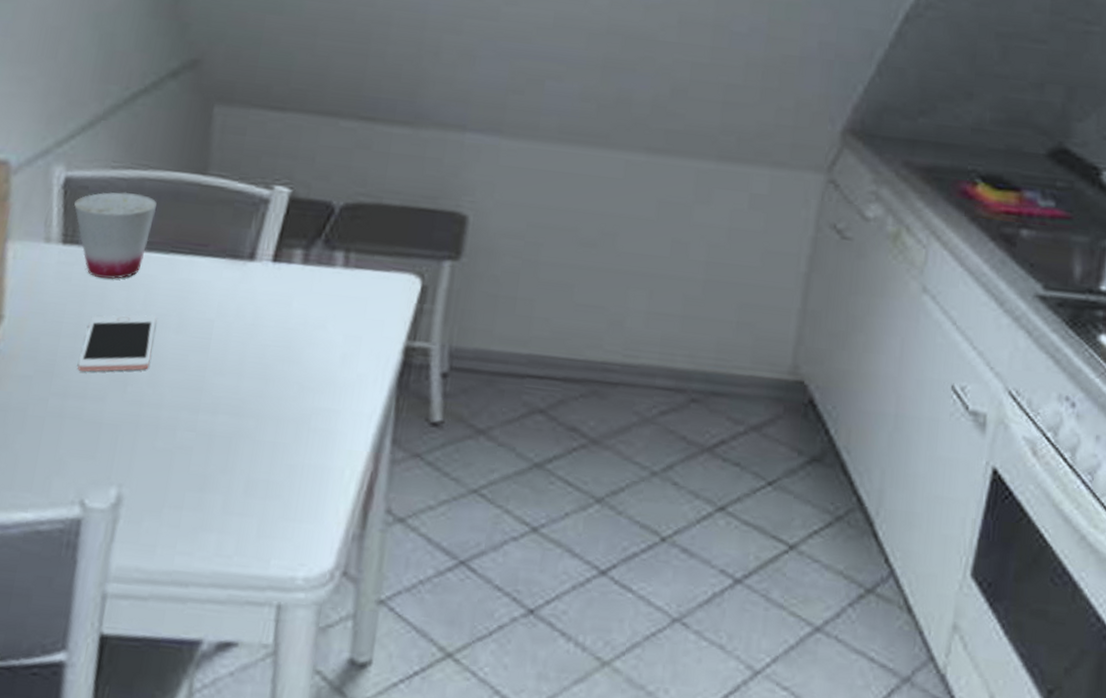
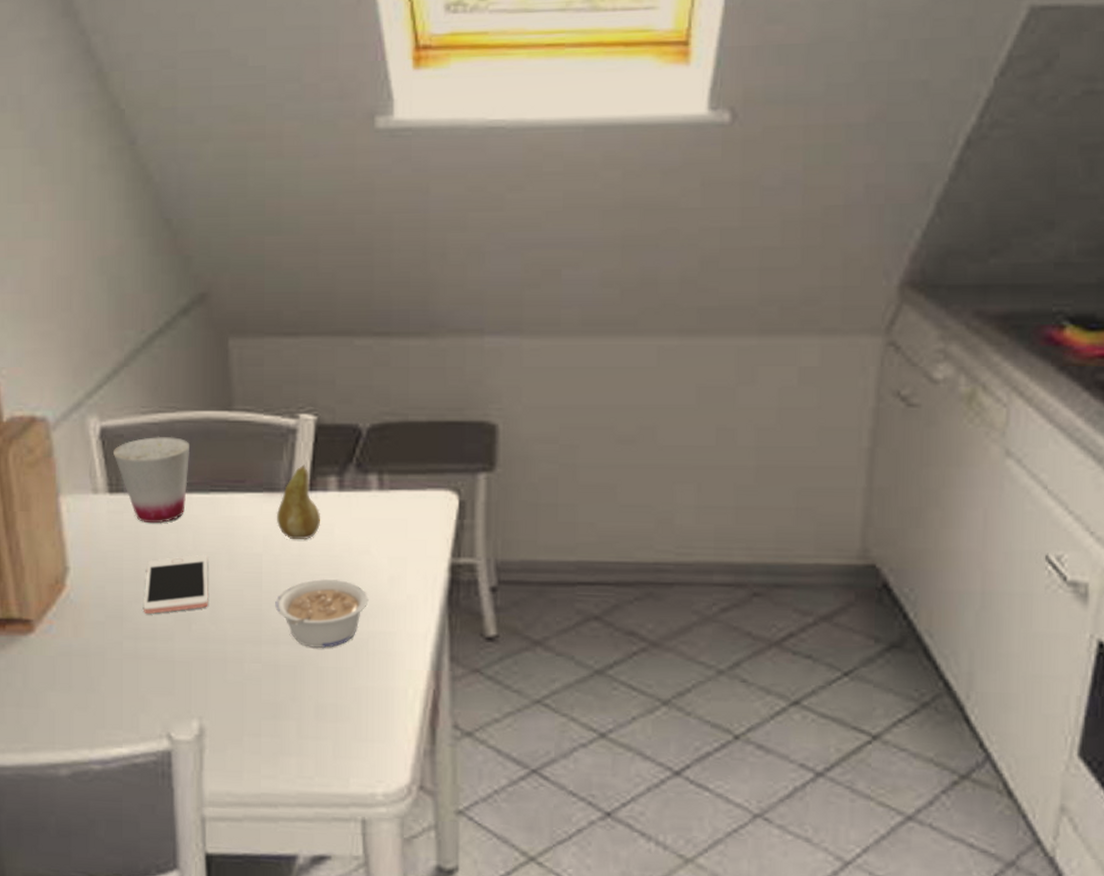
legume: none [219,350,318,421] -> present [275,578,369,649]
fruit: none [234,235,281,310] -> present [276,464,321,540]

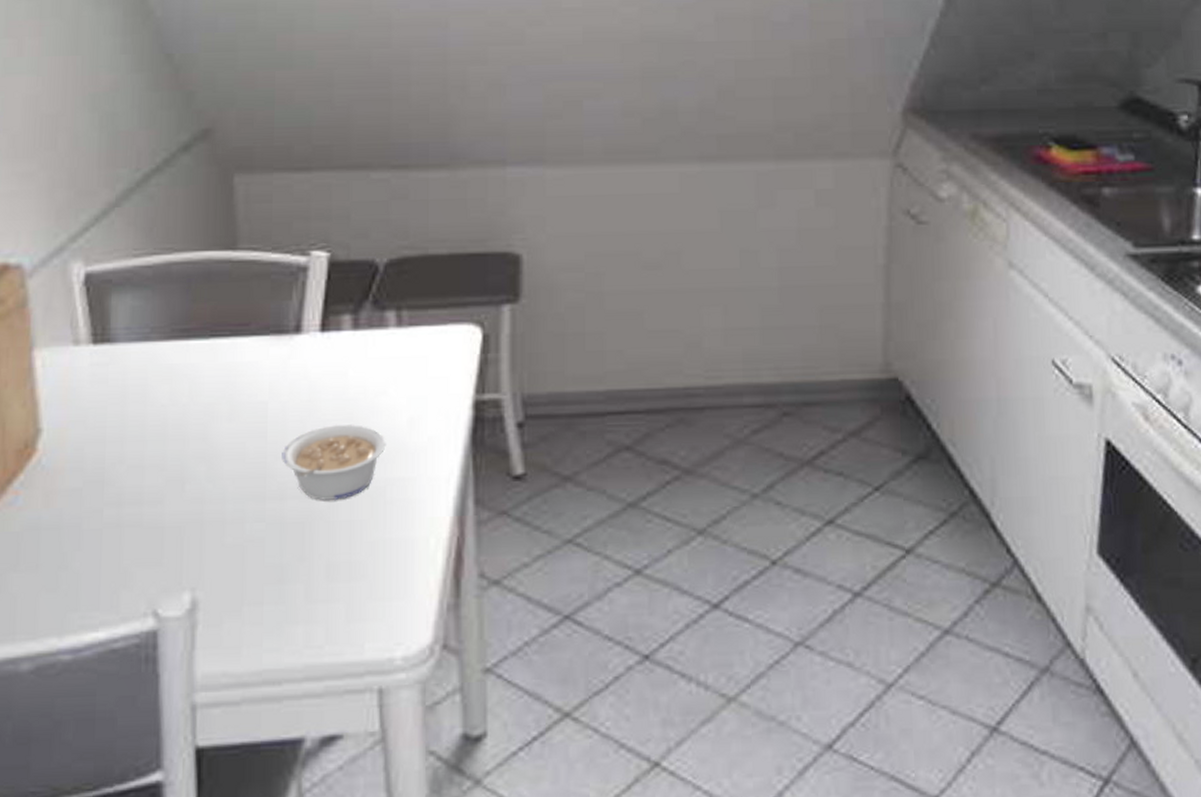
cup: present [113,436,191,524] -> none [99,279,189,375]
cell phone: present [144,554,208,614] -> none [129,405,206,475]
fruit: present [276,464,321,540] -> none [284,304,334,385]

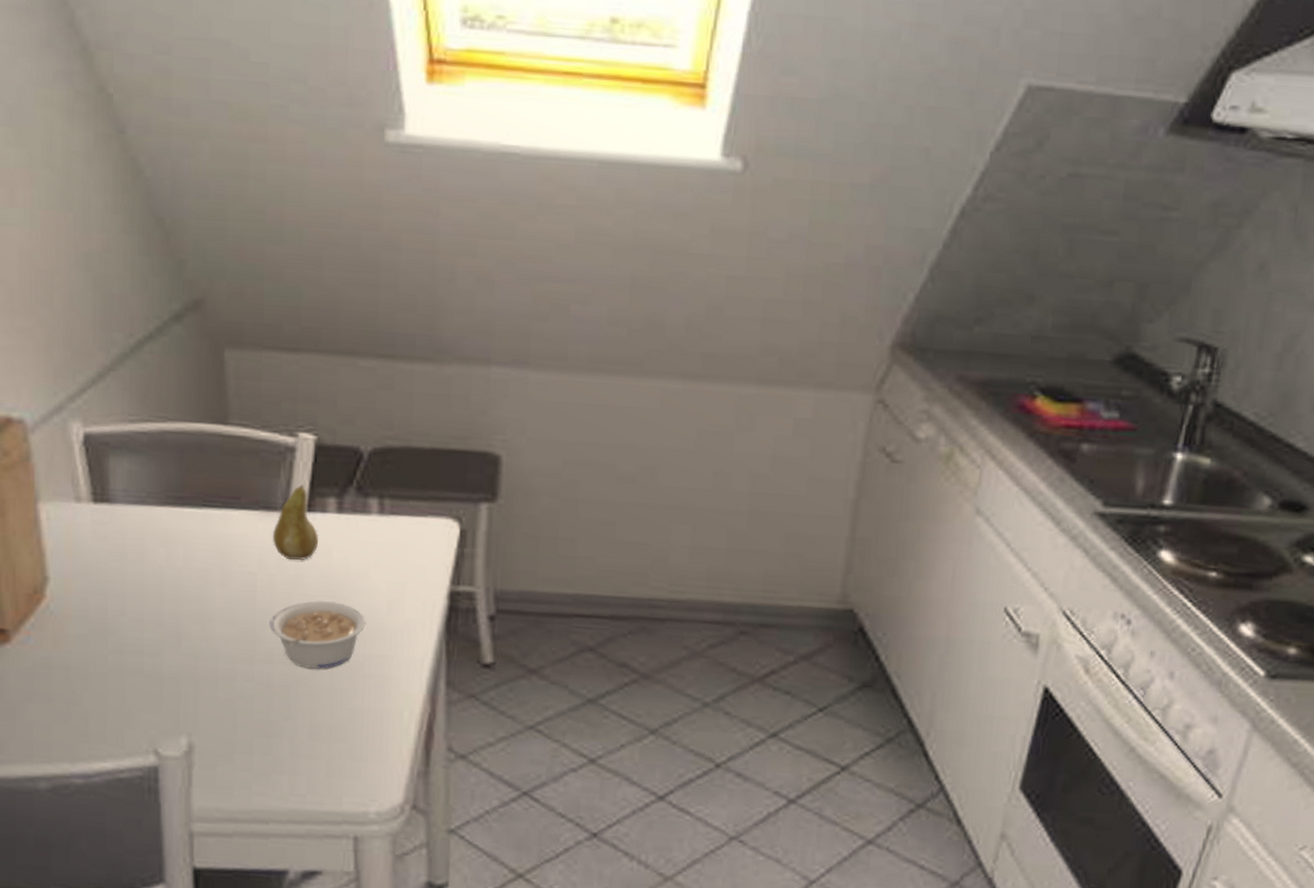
fruit: none [284,304,334,385] -> present [272,484,319,561]

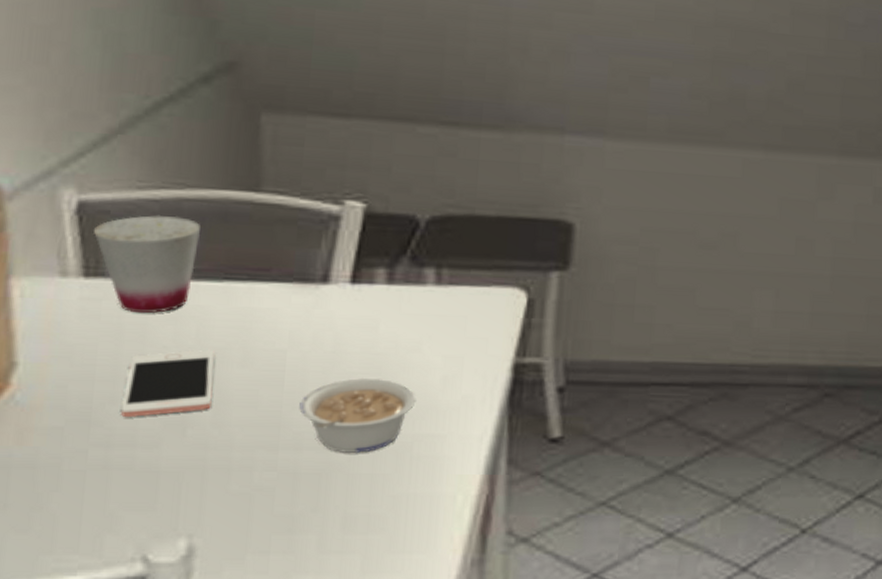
cup: none [98,446,182,537] -> present [94,214,202,314]
cell phone: none [130,570,200,629] -> present [121,349,214,417]
fruit: present [272,484,319,561] -> none [308,254,364,336]

